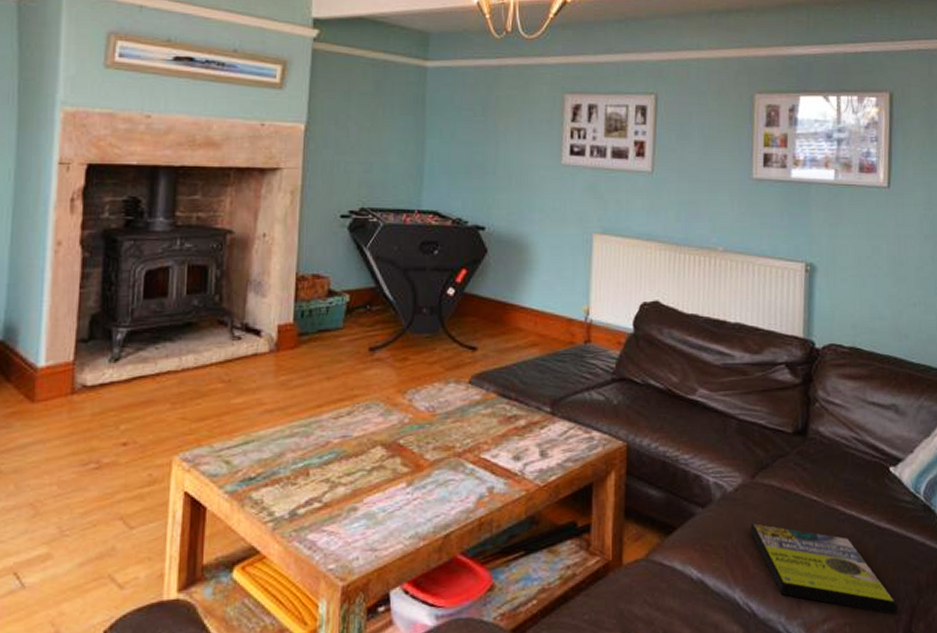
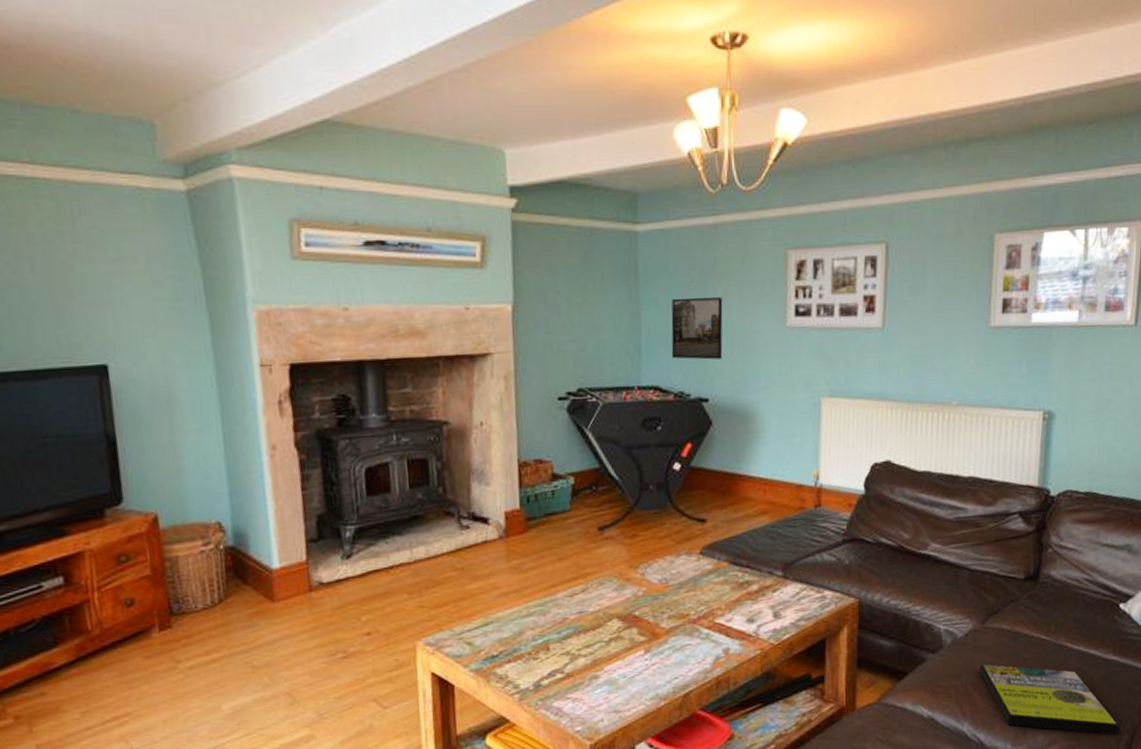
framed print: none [452,130,503,190] -> present [671,297,723,360]

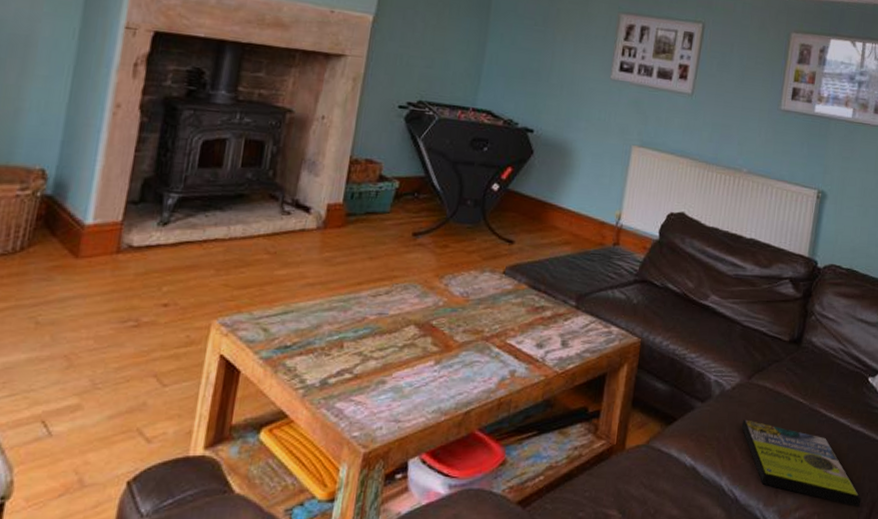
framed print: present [671,297,723,360] -> none [507,36,560,97]

